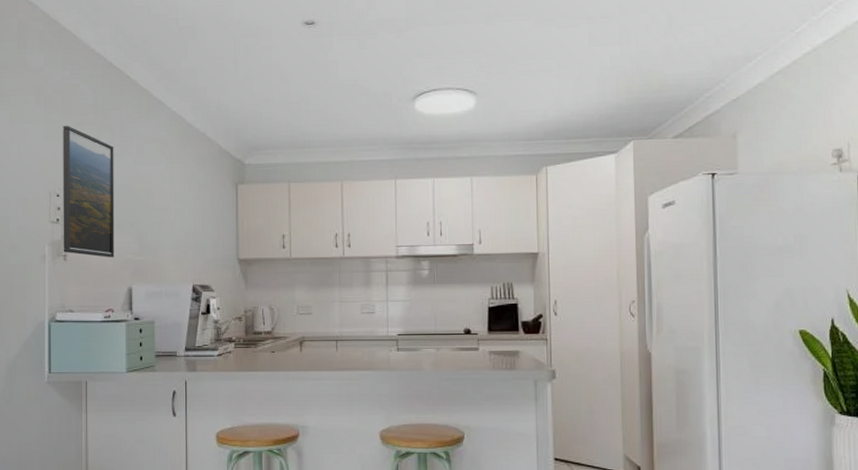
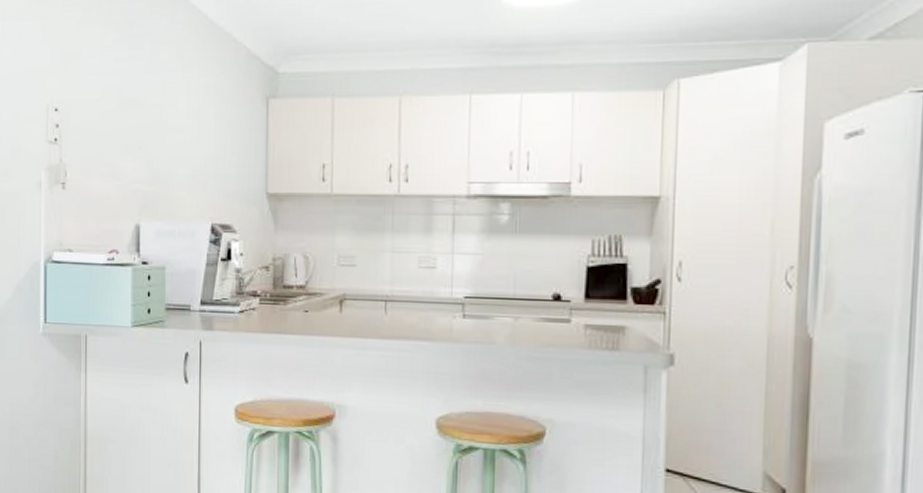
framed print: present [63,125,115,258] -> none [61,23,122,187]

